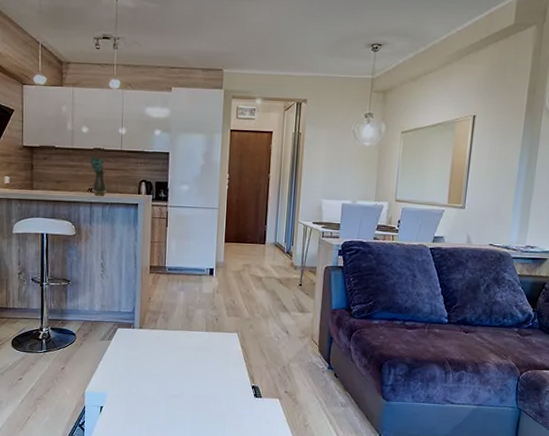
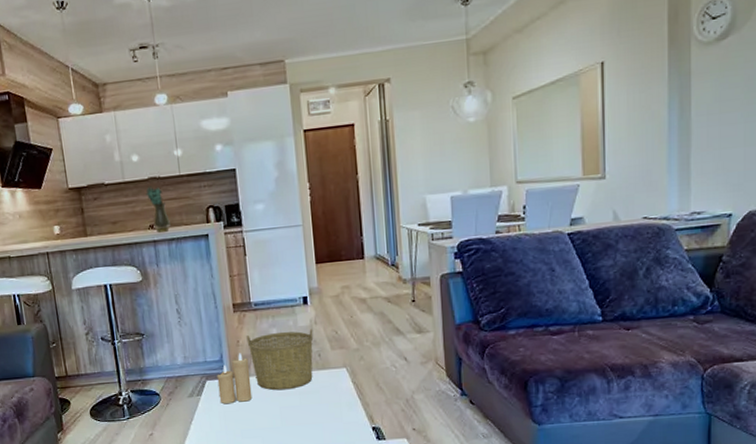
candle: none [127,308,157,351] -> present [217,353,252,404]
basket: none [157,294,214,345] -> present [246,329,314,391]

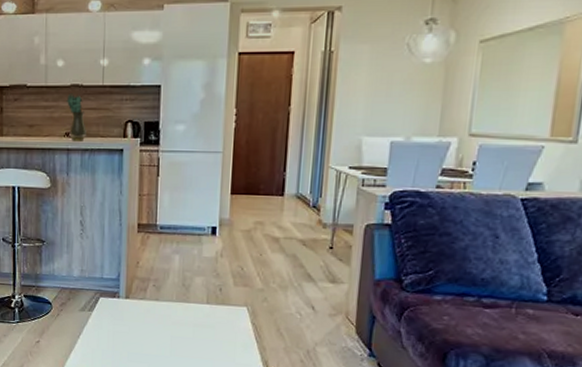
candle: present [217,353,252,404] -> none [110,274,146,325]
basket: present [246,329,314,391] -> none [147,258,218,320]

